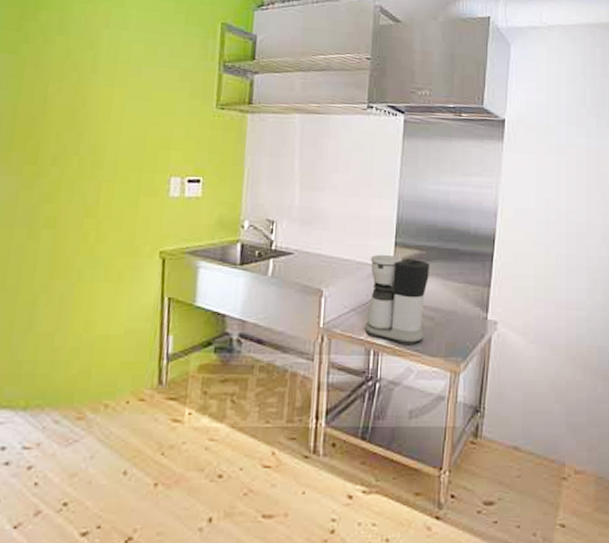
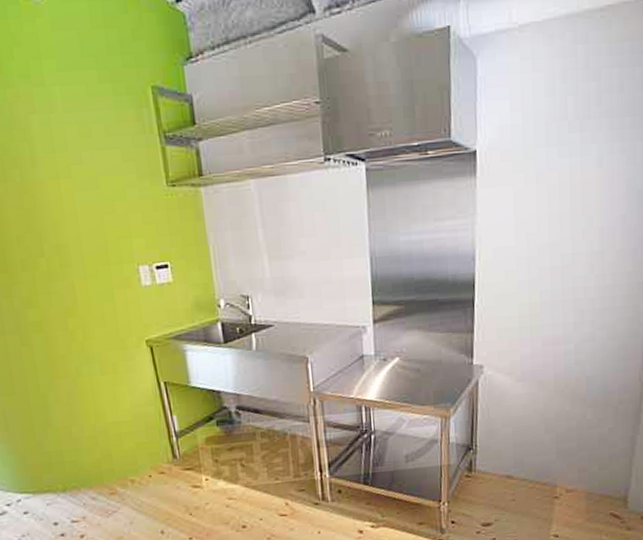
coffee maker: present [364,254,429,346] -> none [350,314,412,398]

